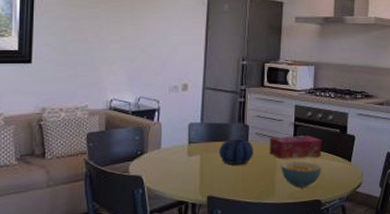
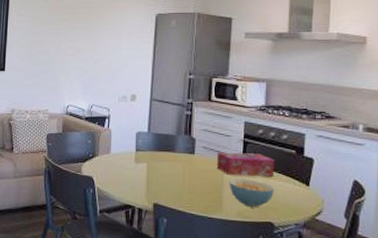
decorative bowl: present [218,138,253,165] -> none [164,150,200,177]

